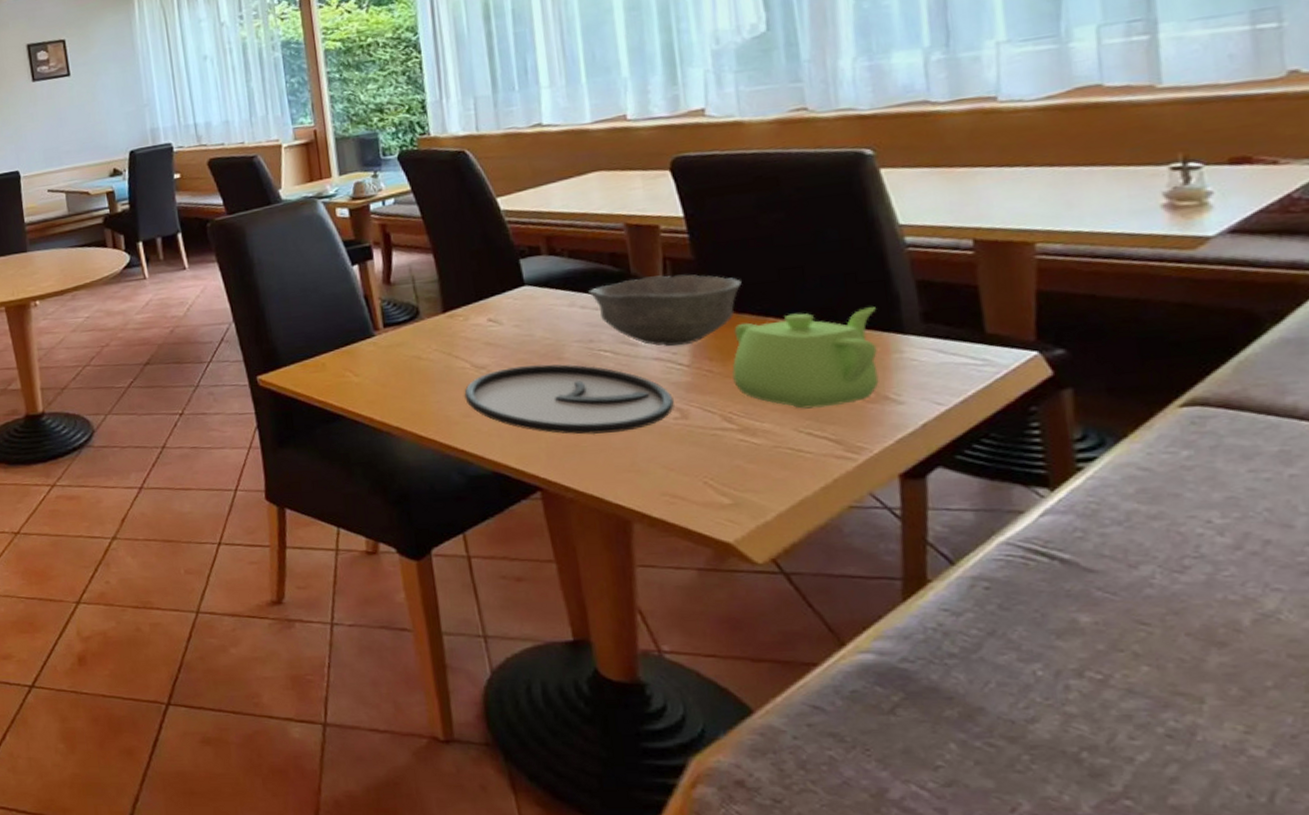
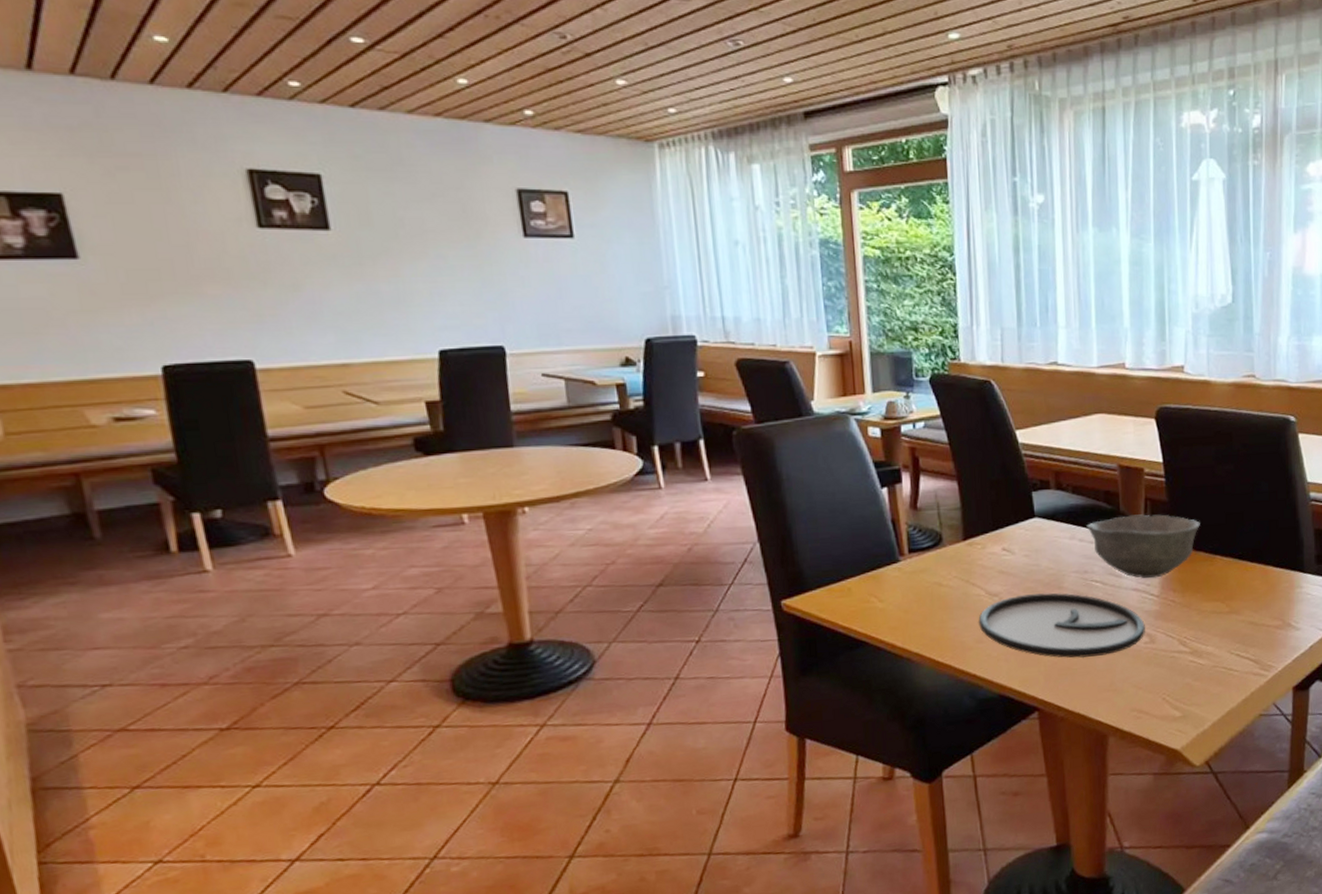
teapot: present [732,307,879,409] -> none [1189,549,1288,634]

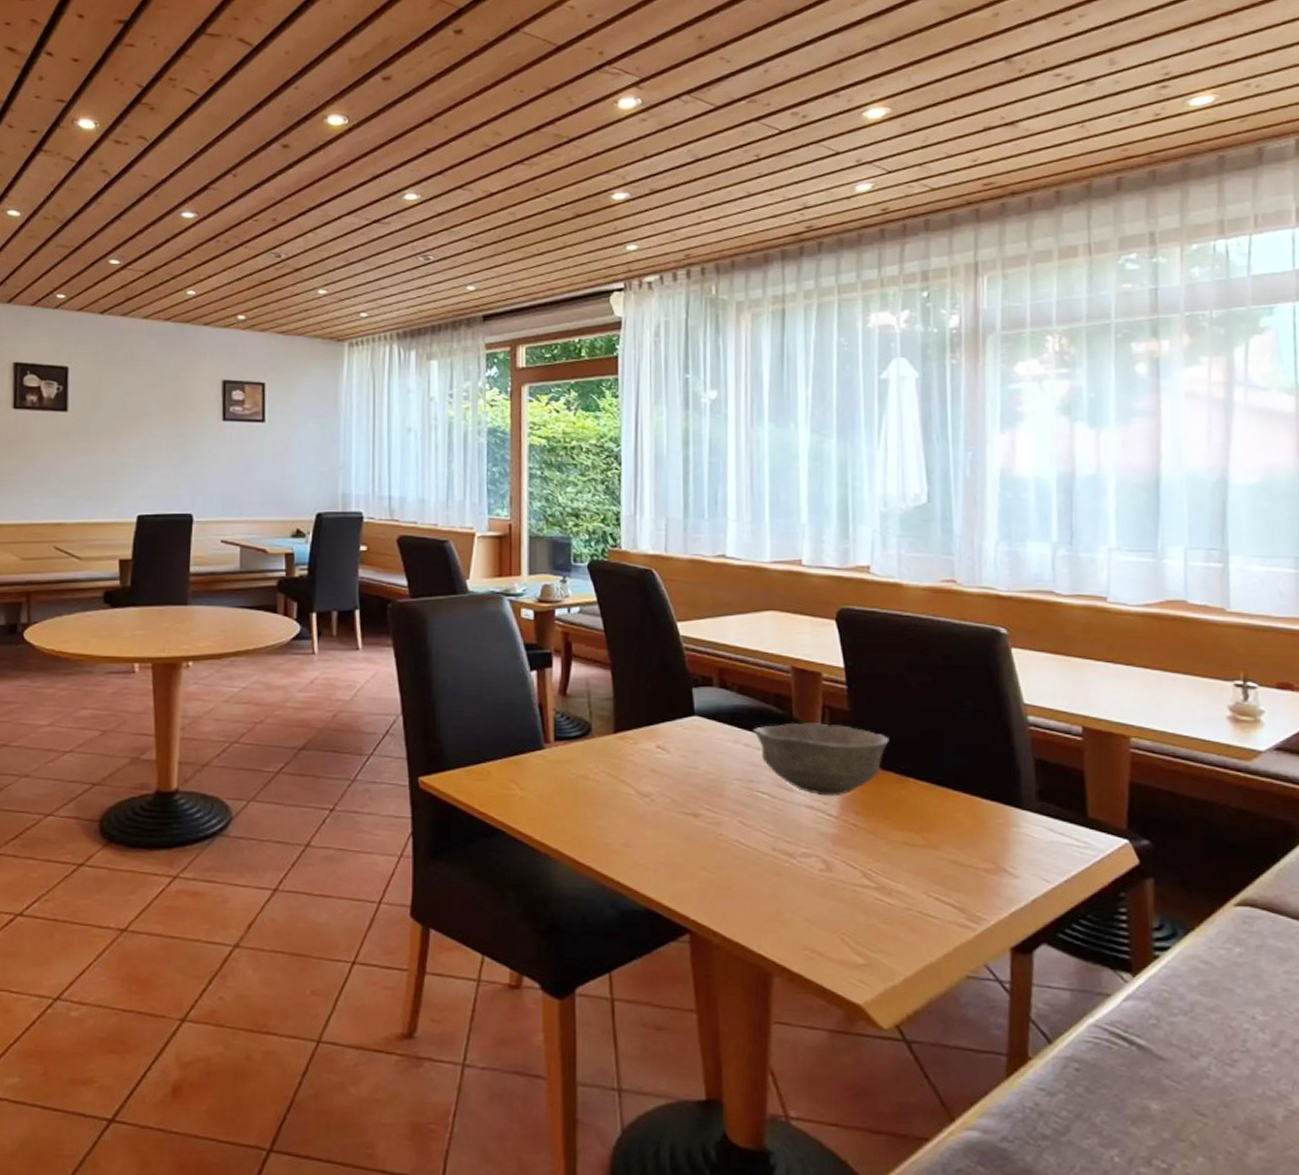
plate: present [978,592,1145,659] -> none [626,799,821,879]

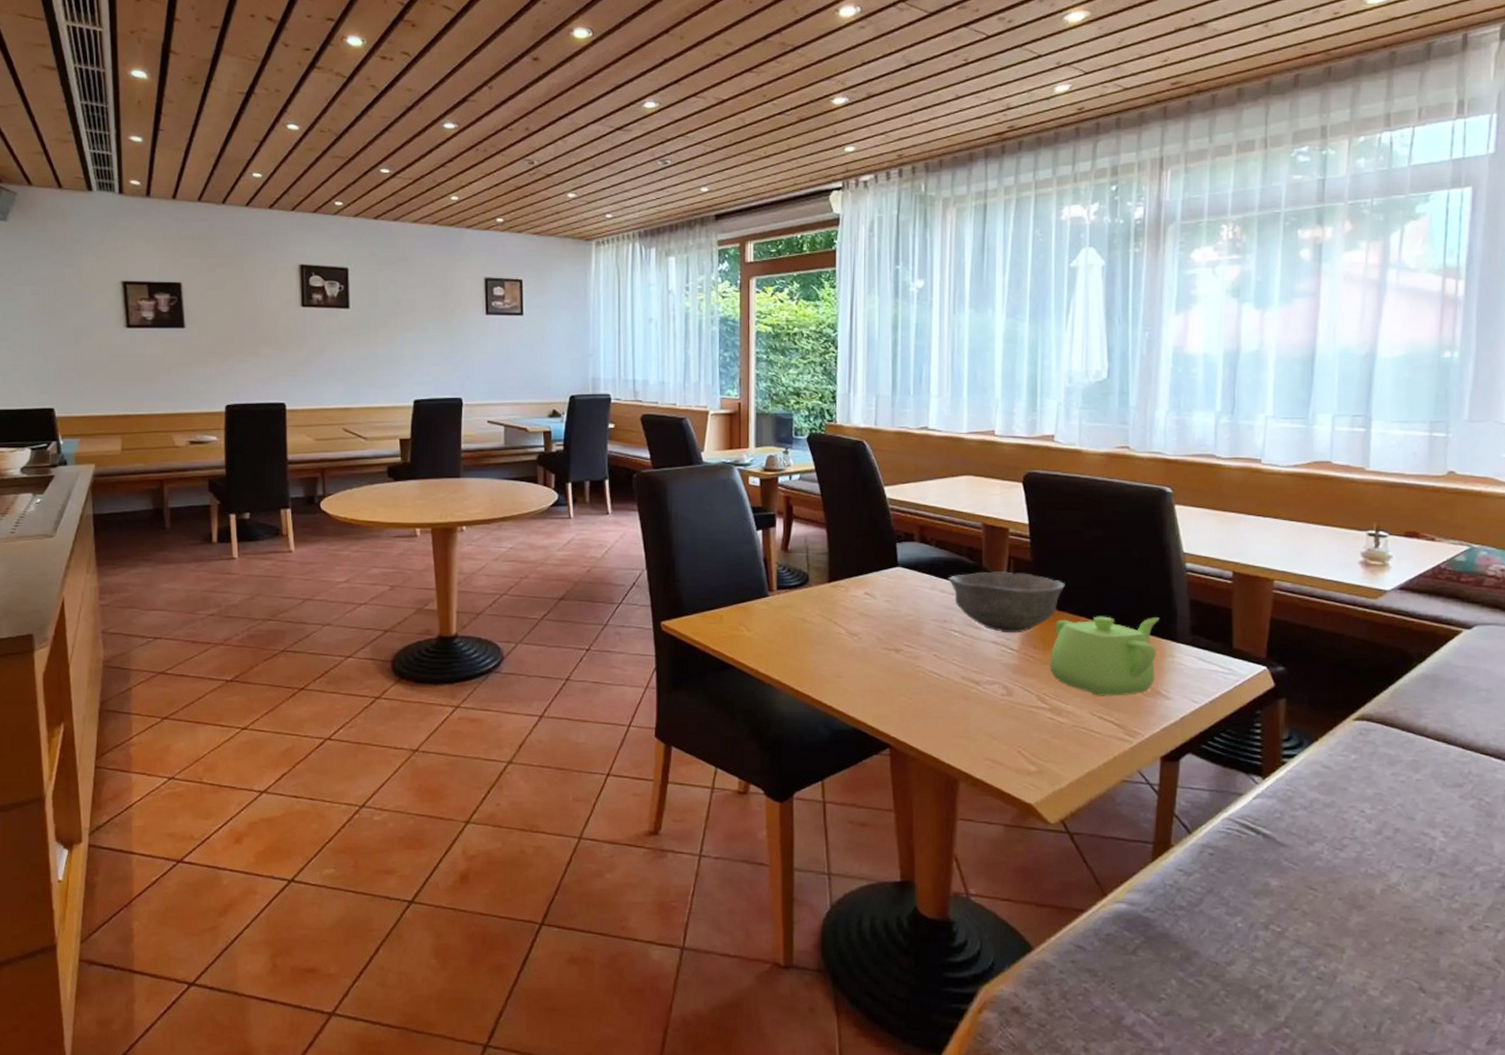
teapot: none [875,777,1000,874] -> present [1050,616,1159,696]

